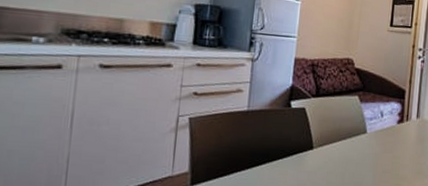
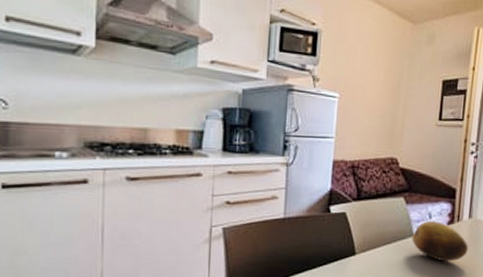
fruit: none [365,119,416,159] -> present [412,221,468,262]

